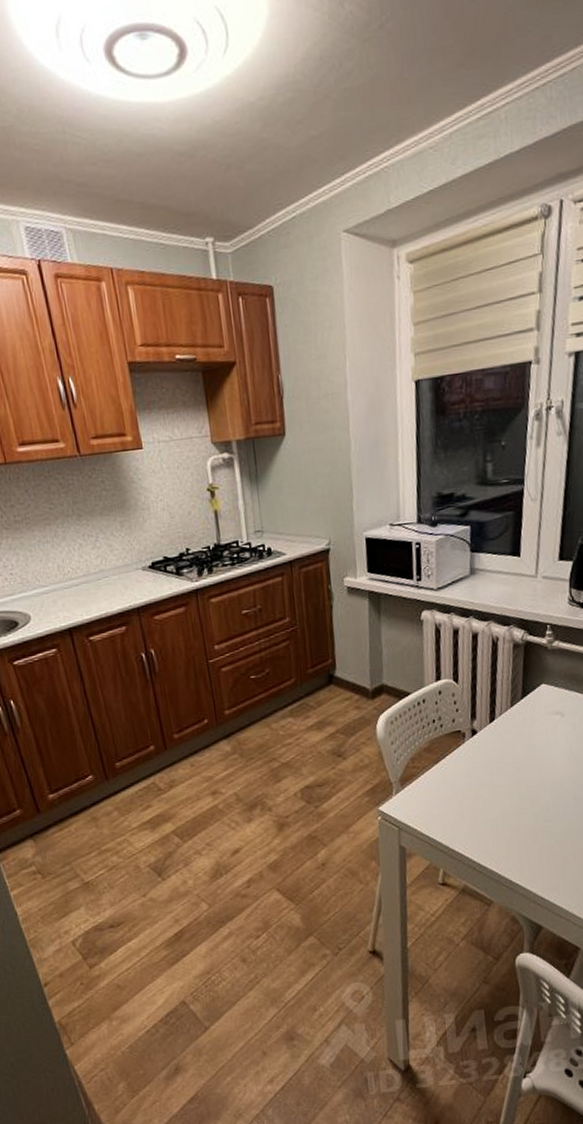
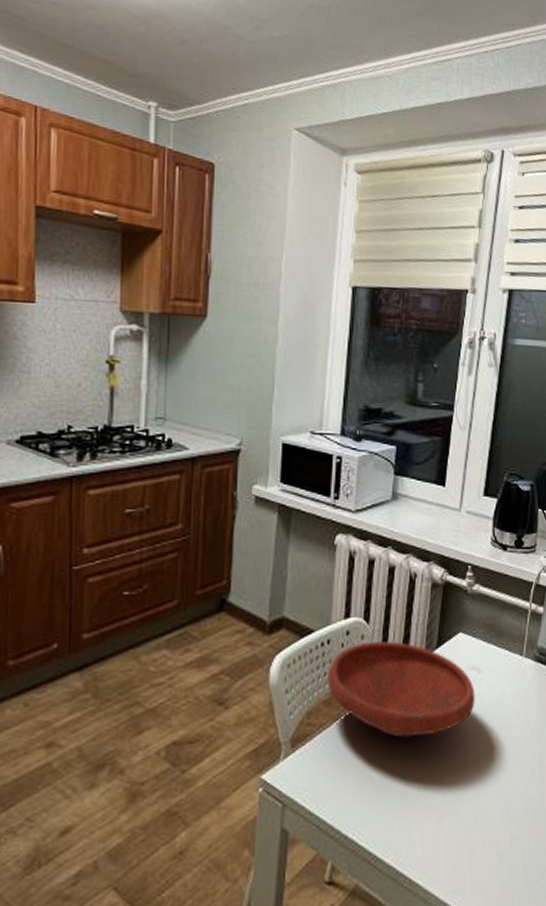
bowl: none [425,696,561,774] -> present [327,641,475,738]

